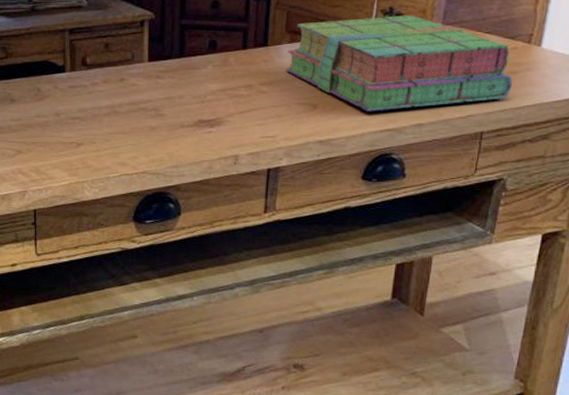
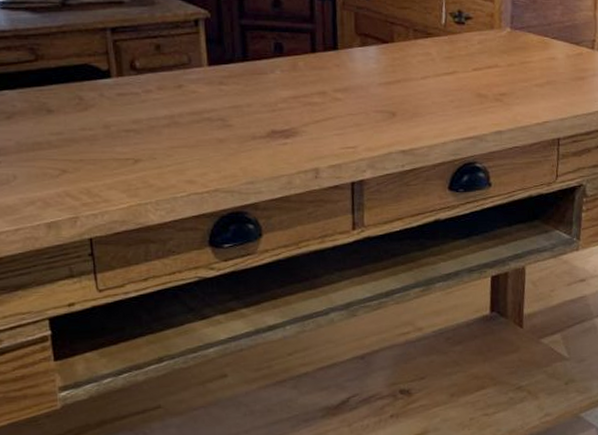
stack of books: present [285,15,512,111] -> none [359,19,582,119]

